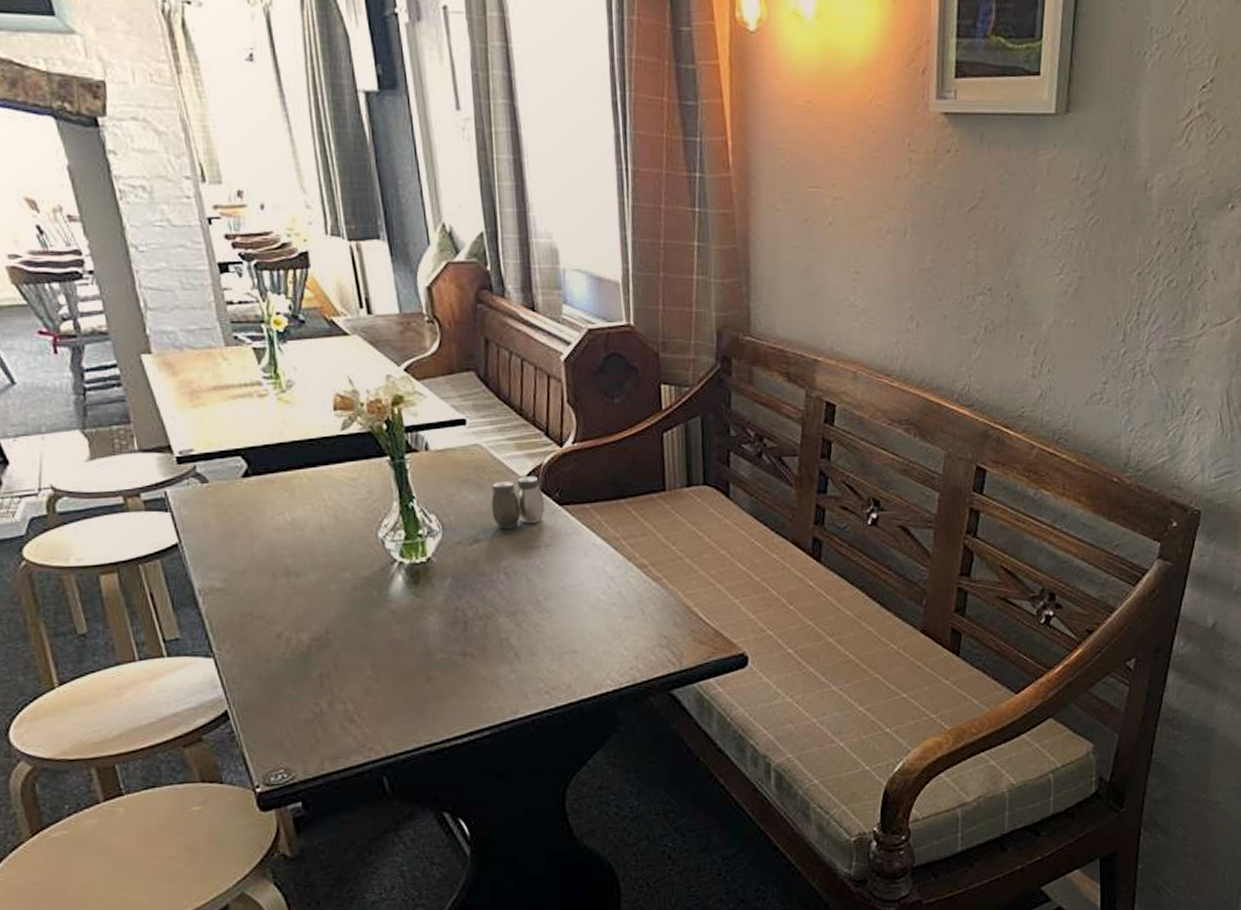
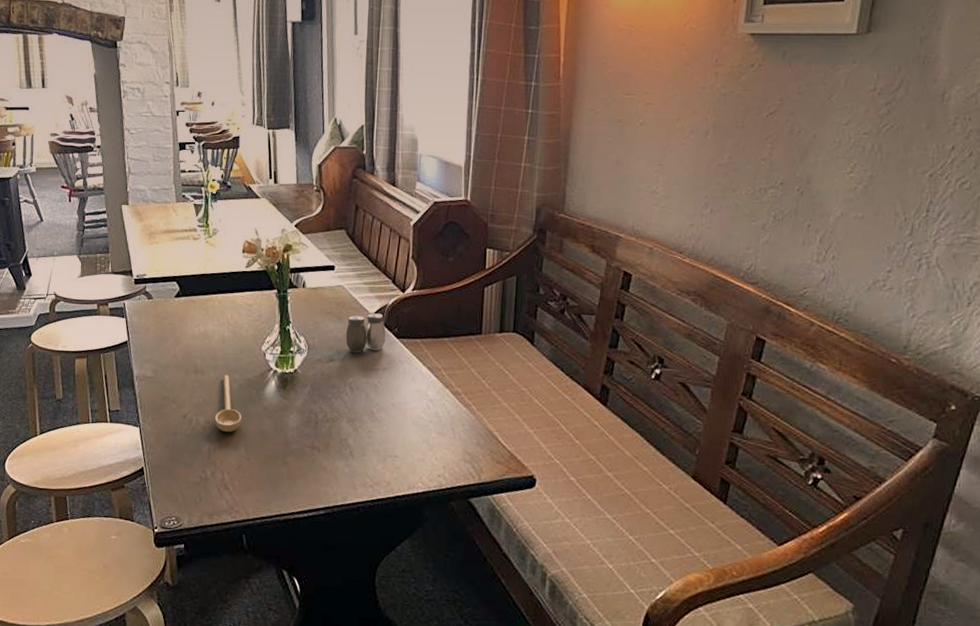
spoon: none [323,573,363,650] -> present [214,374,242,433]

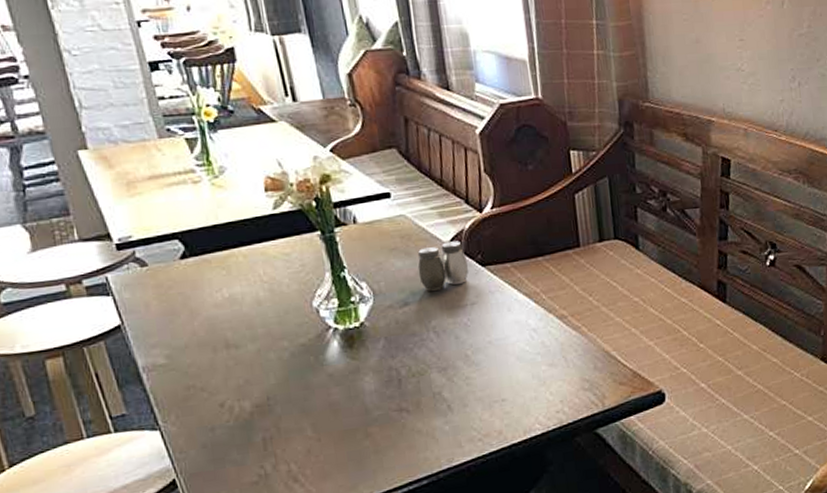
spoon: present [214,374,242,433] -> none [264,343,302,414]

